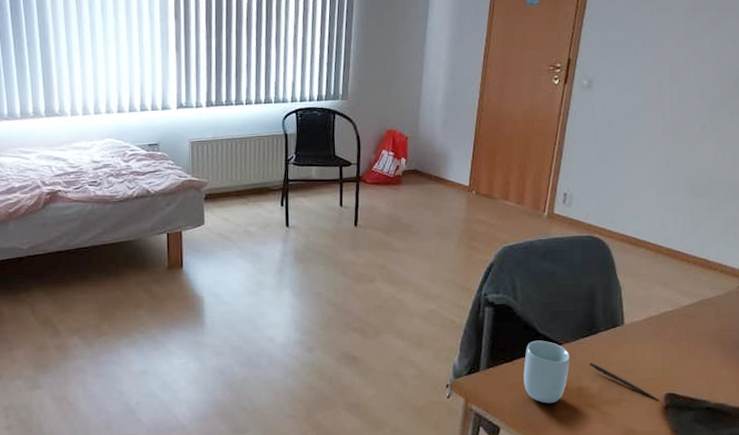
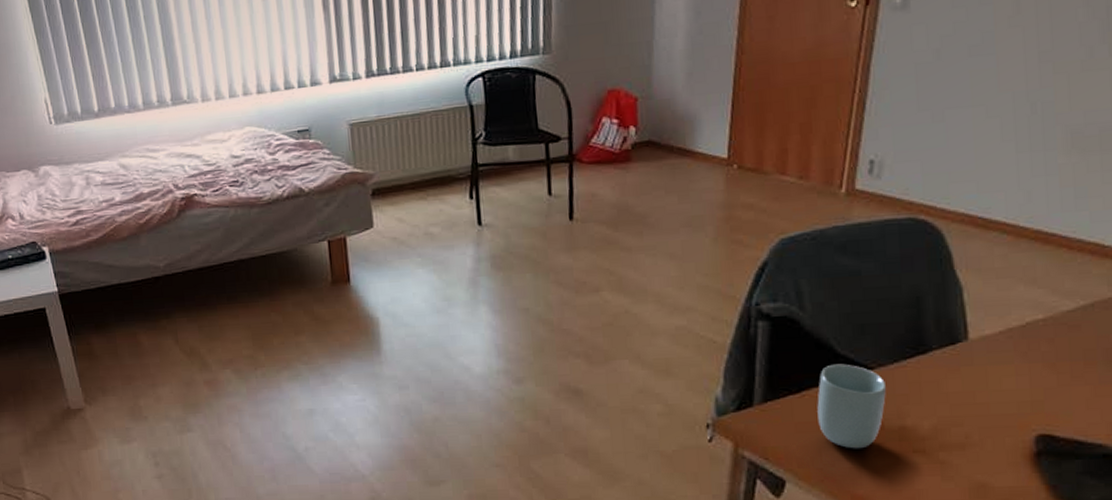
pen: present [589,362,660,401] -> none [916,393,1028,445]

